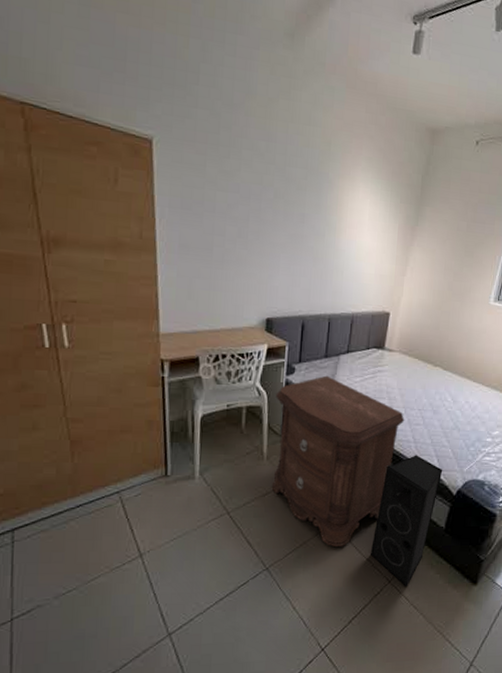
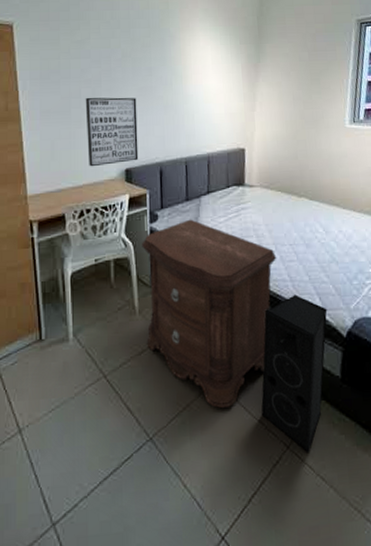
wall art: none [228,236,285,312] -> present [85,97,139,167]

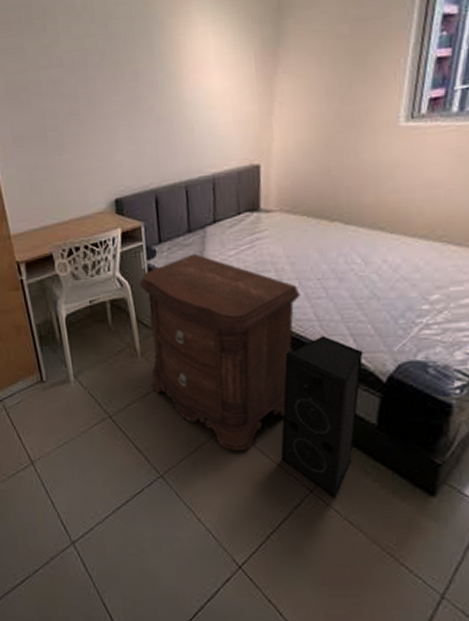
wall art: present [85,97,139,167] -> none [61,111,129,199]

